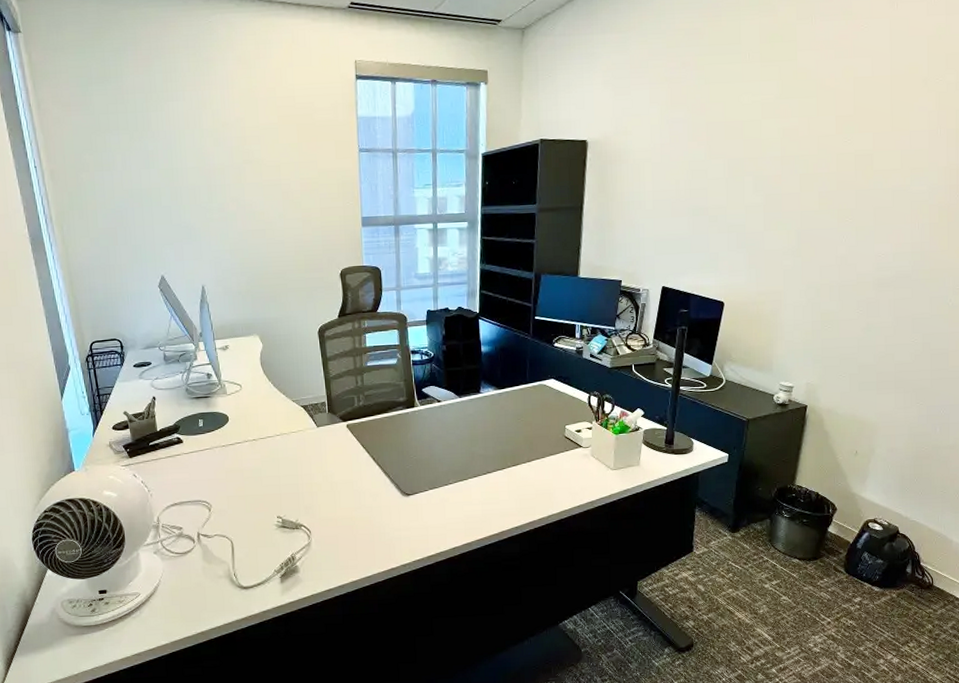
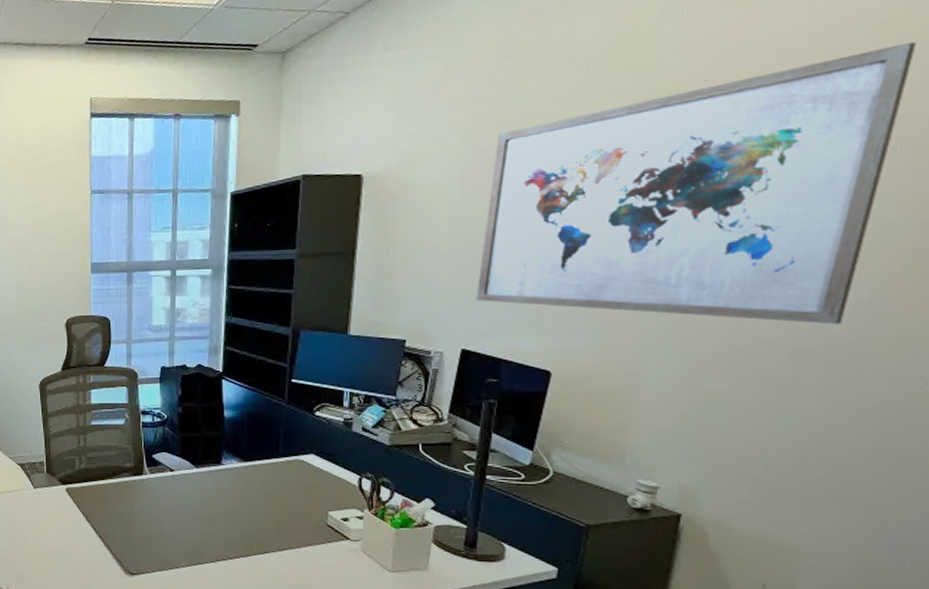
wall art: none [672,52,950,260] -> present [476,41,916,325]

